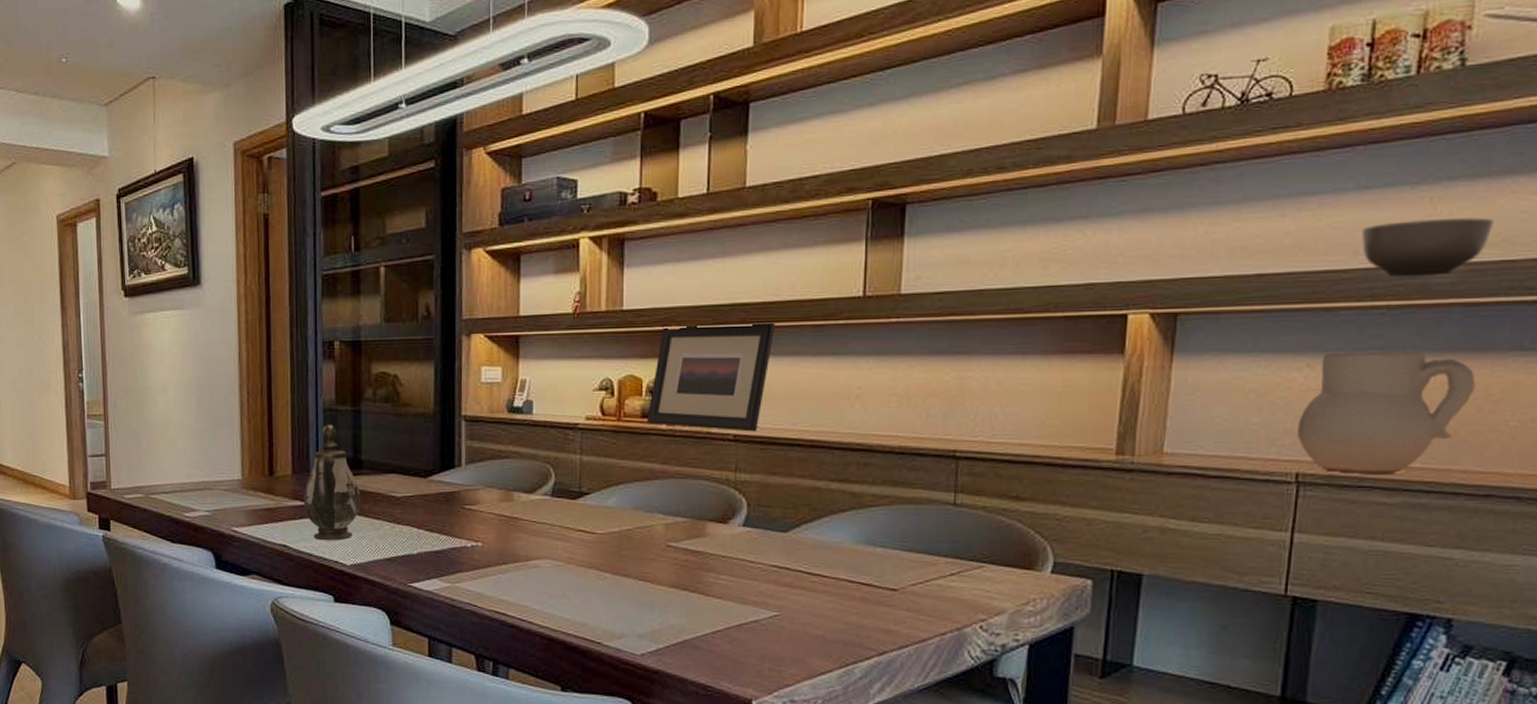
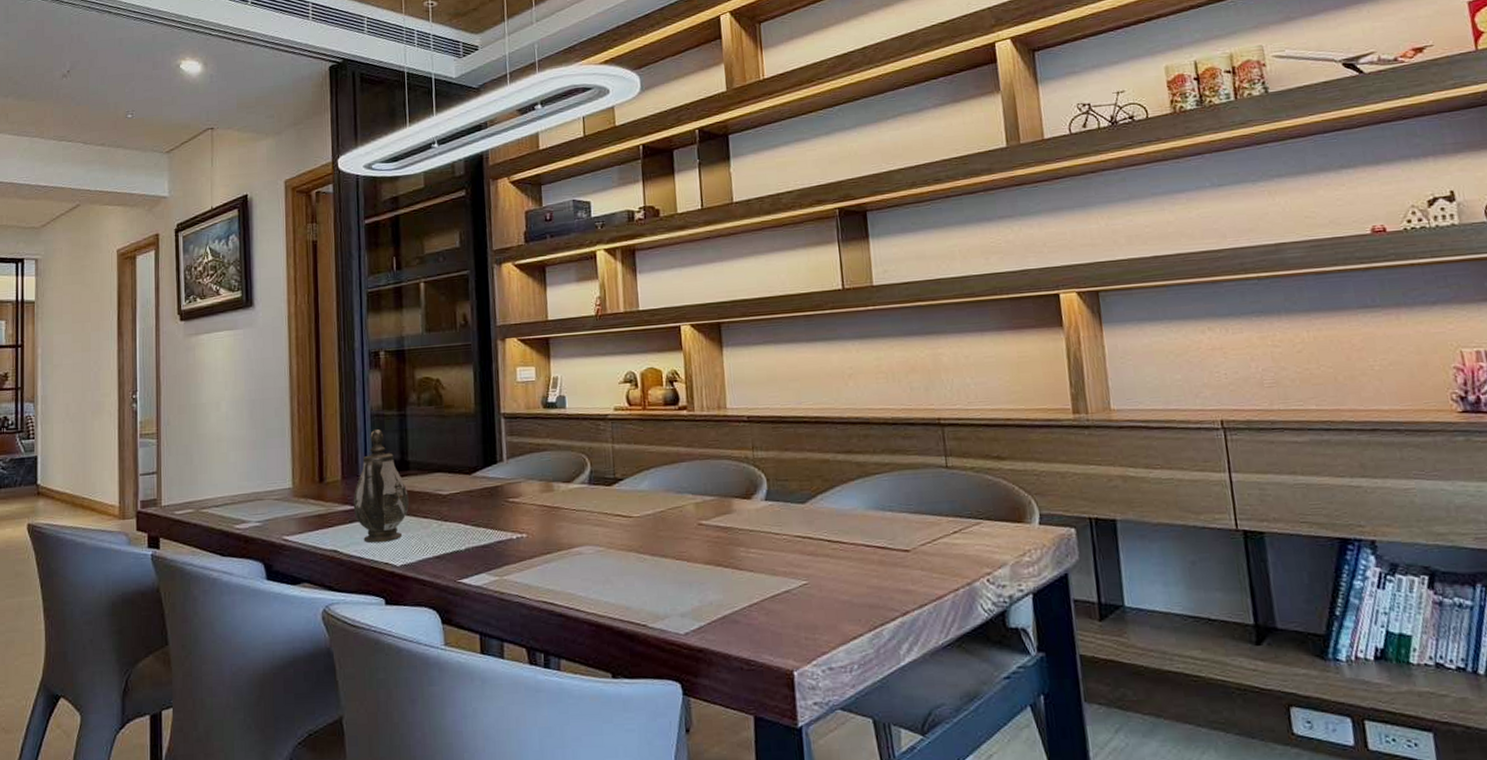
picture frame: present [647,322,776,432] -> none [669,315,773,413]
ceramic jug: present [1298,351,1476,475] -> none [1212,313,1341,418]
bowl: present [1361,217,1495,277] -> none [1223,205,1321,254]

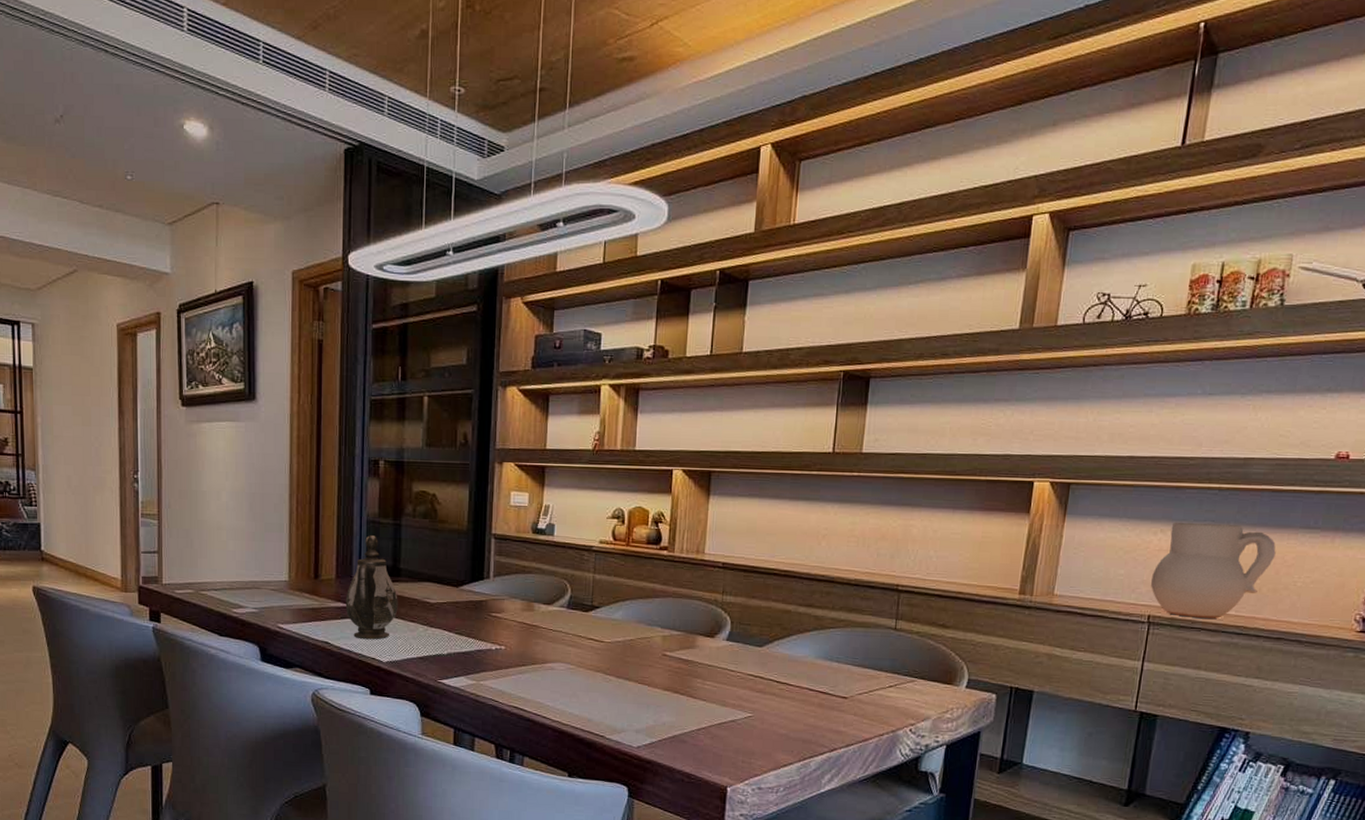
ceramic jug: none [1212,313,1341,418] -> present [1151,522,1276,619]

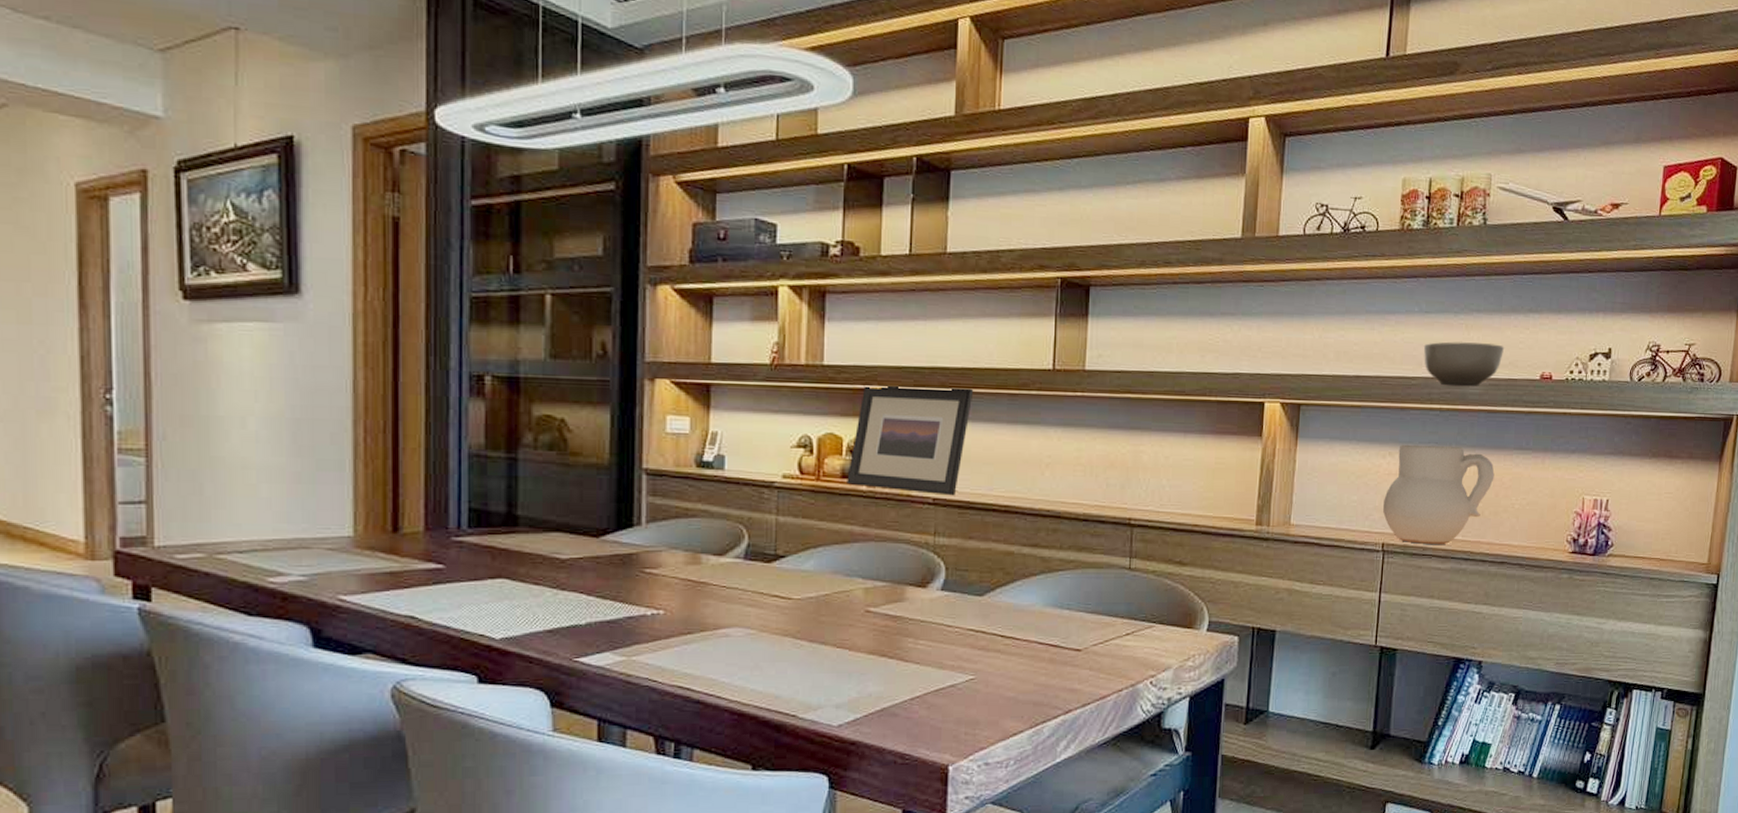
teapot: present [345,534,398,640] -> none [439,472,515,611]
picture frame: none [651,466,761,561] -> present [847,384,974,496]
bowl: none [1204,422,1297,467] -> present [1423,341,1505,387]

